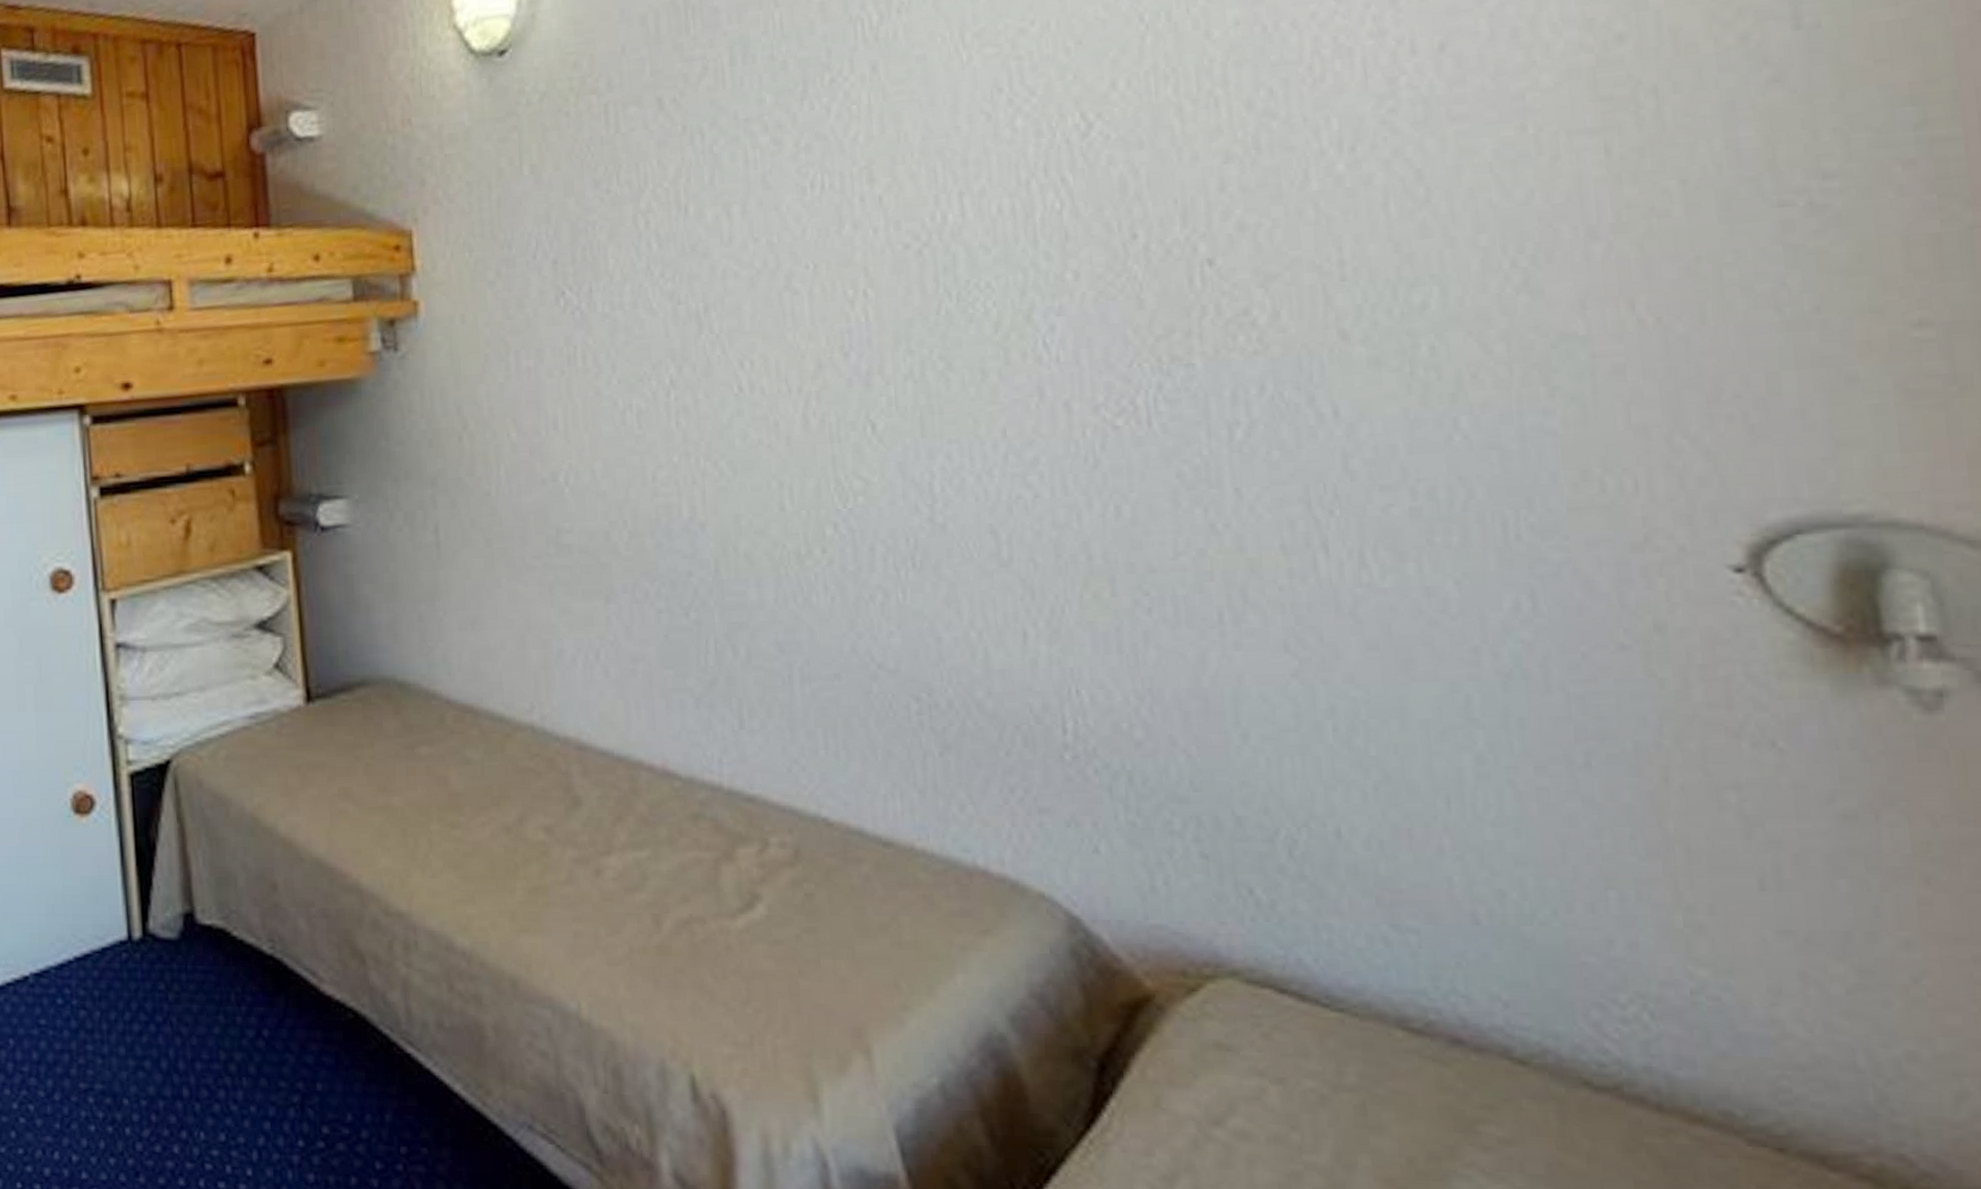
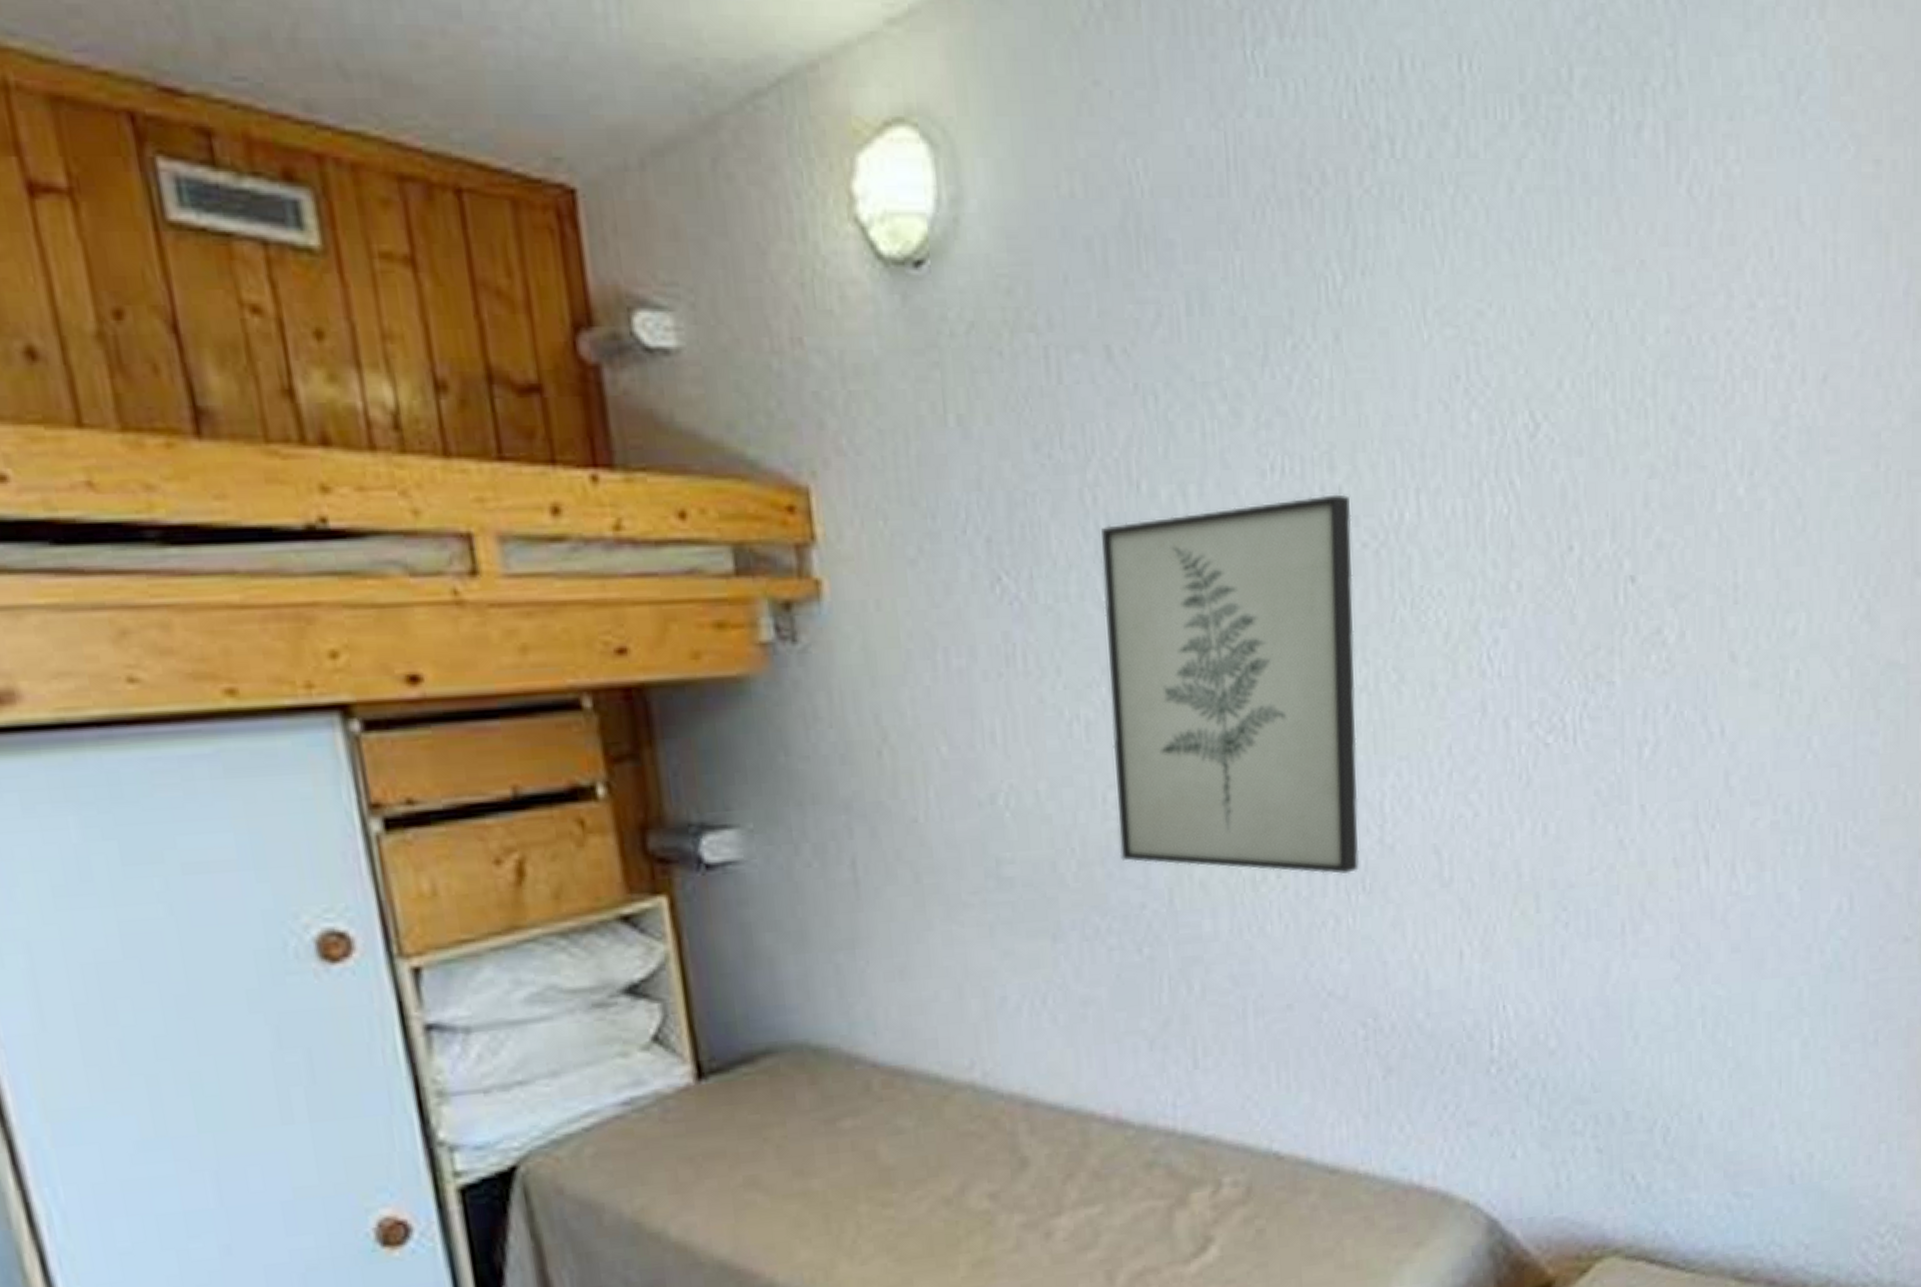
wall art: none [652,202,908,552] -> present [1101,494,1359,875]

